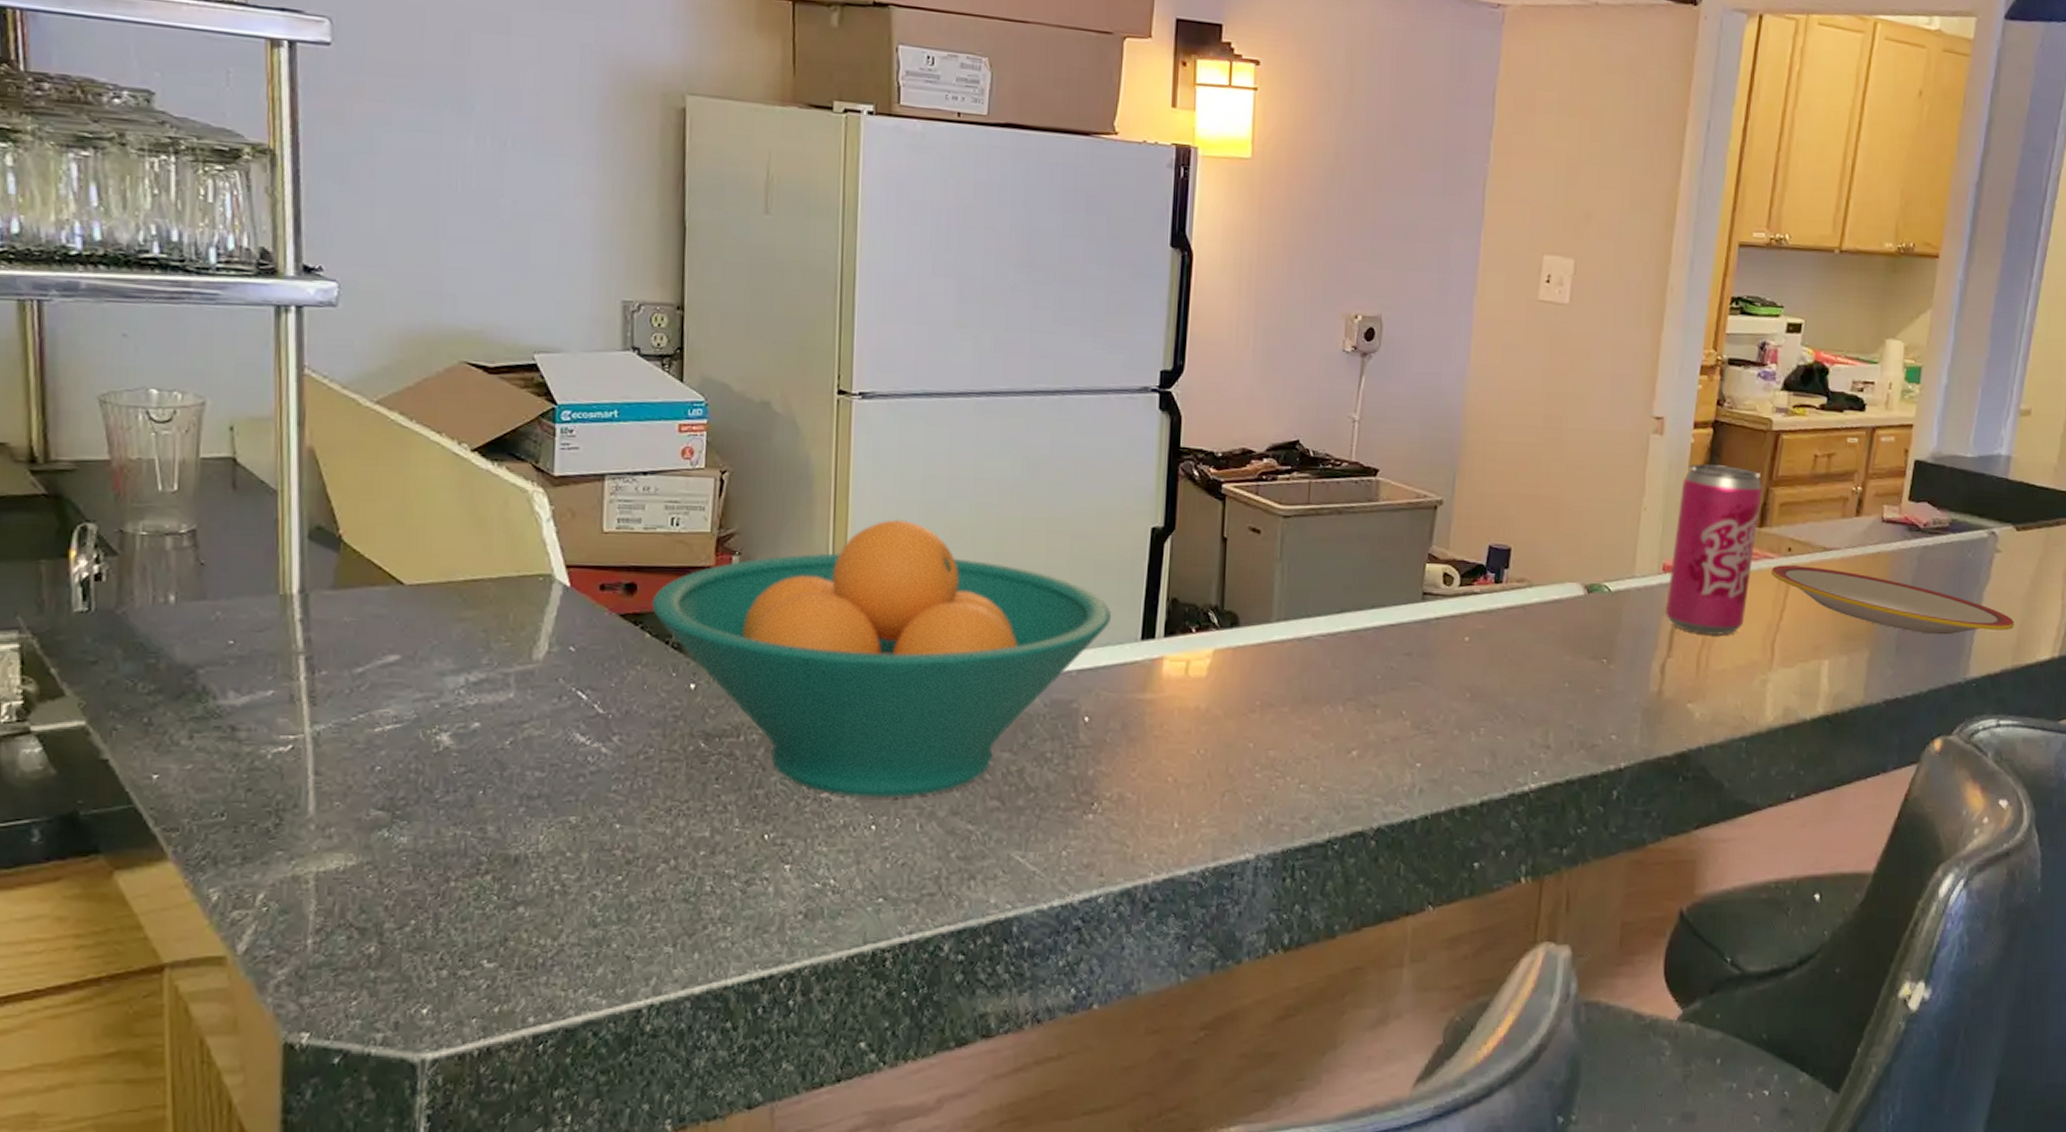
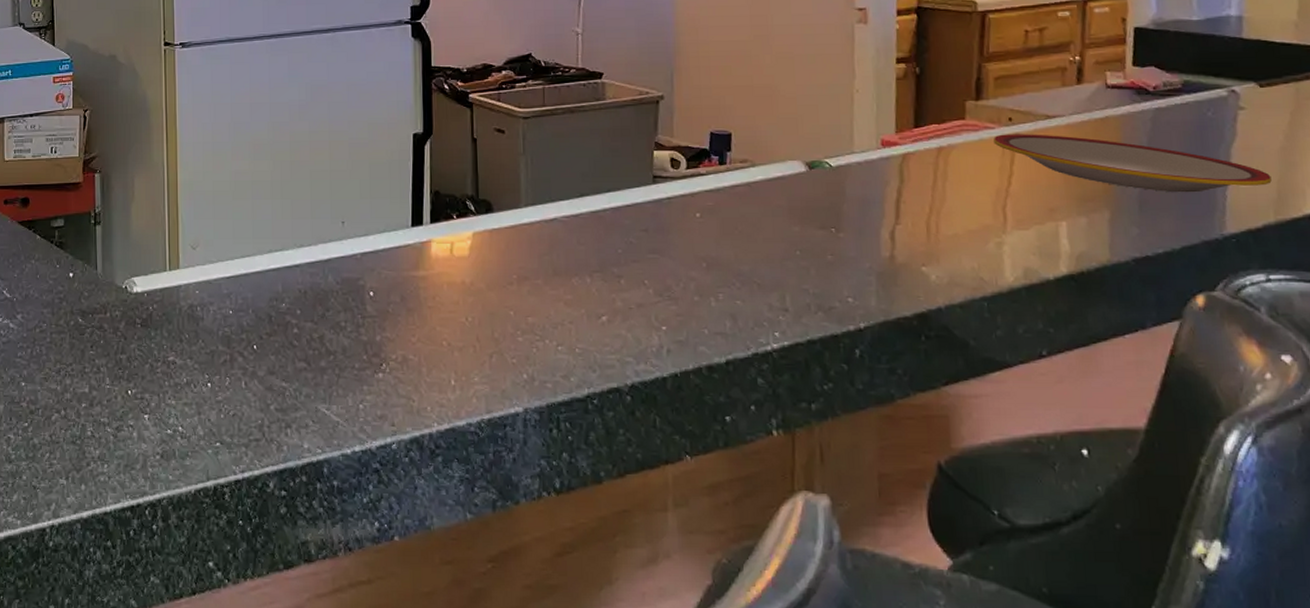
fruit bowl: present [651,518,1111,797] -> none [40,138,385,360]
beverage can: present [1666,464,1763,636] -> none [888,46,975,203]

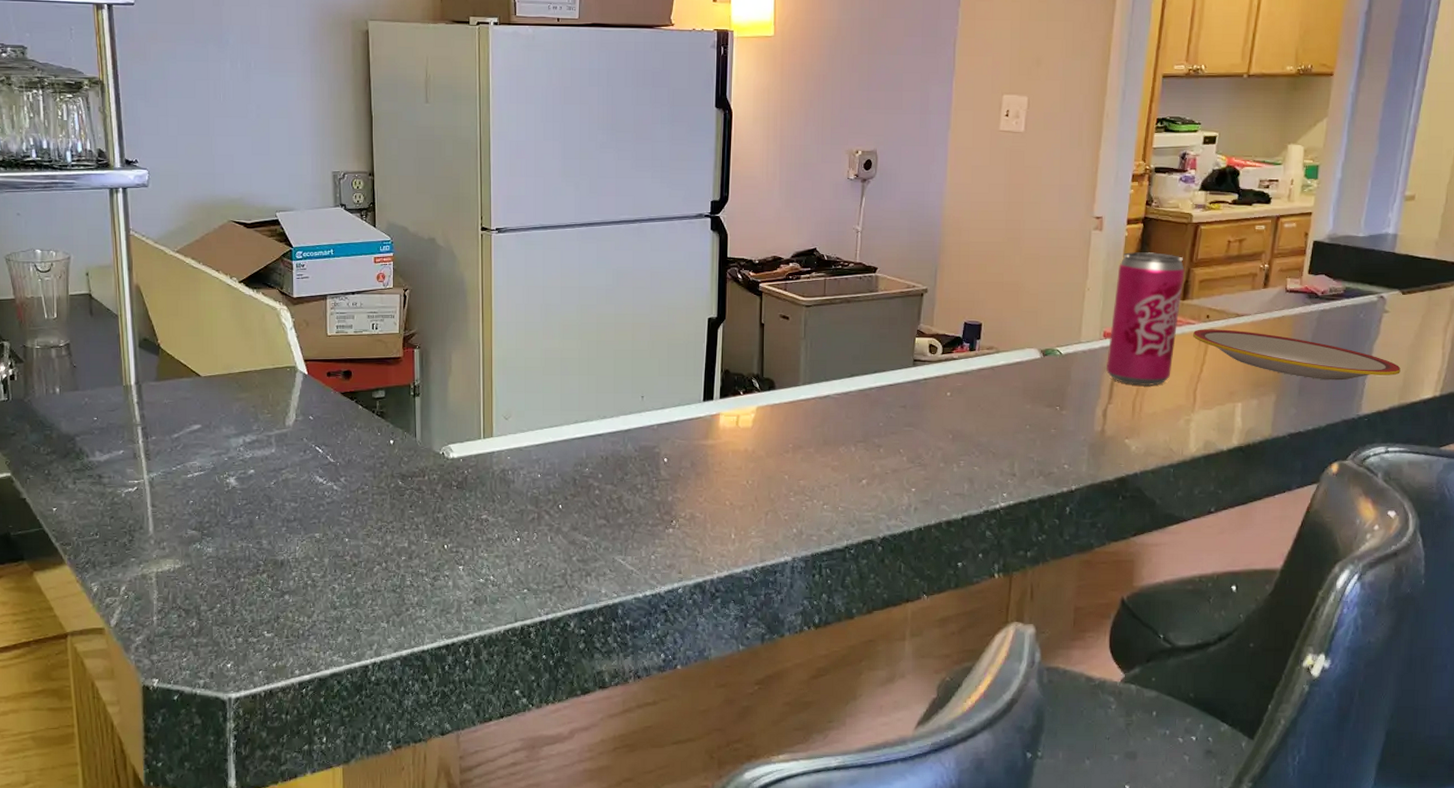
beverage can: none [888,46,975,203] -> present [1106,252,1185,387]

